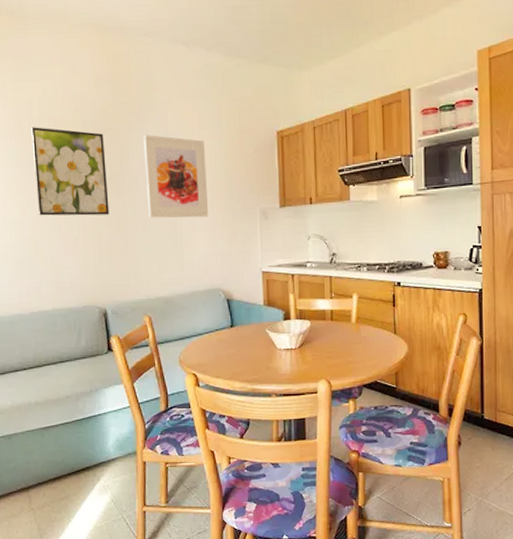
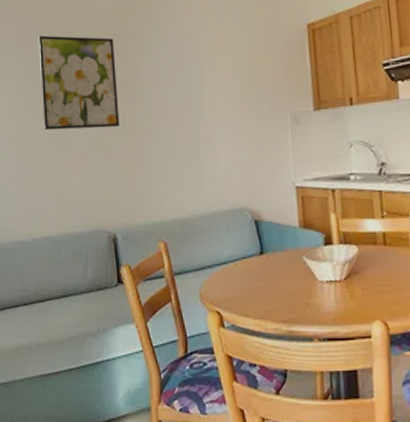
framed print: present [143,135,209,218] -> none [156,36,231,129]

